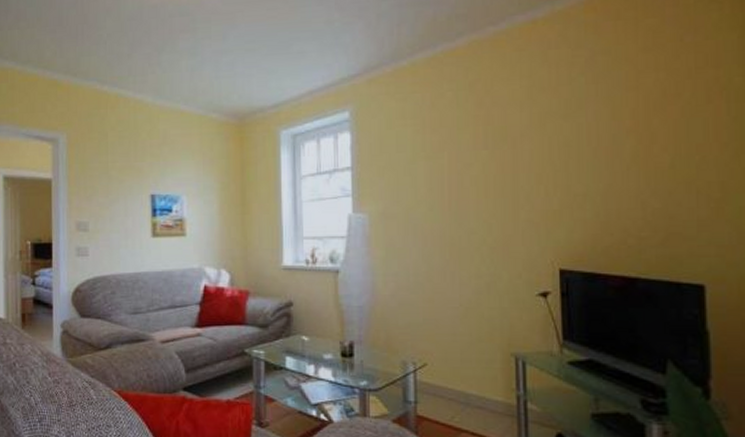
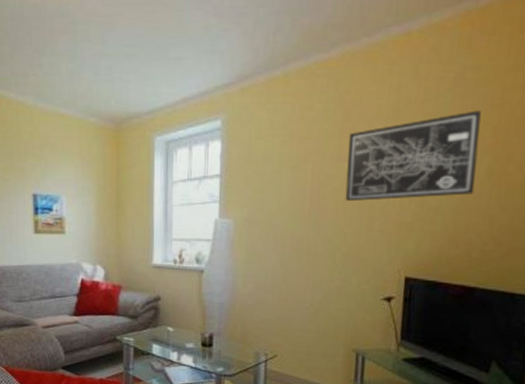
wall art: none [483,93,622,191] -> present [345,110,481,202]

